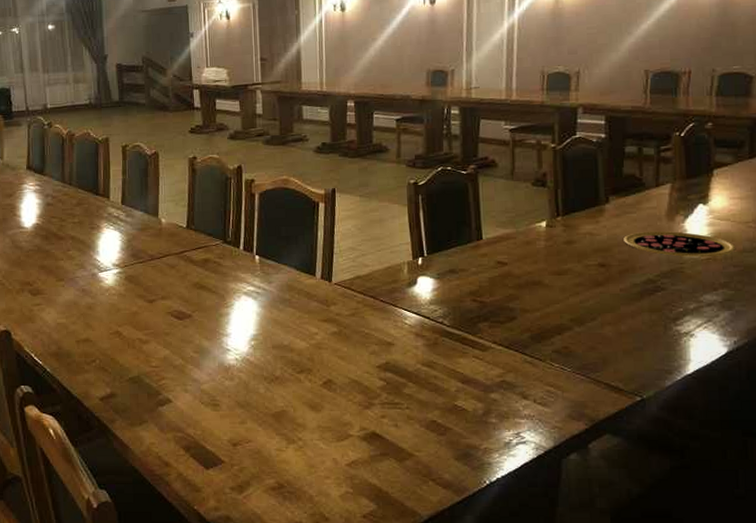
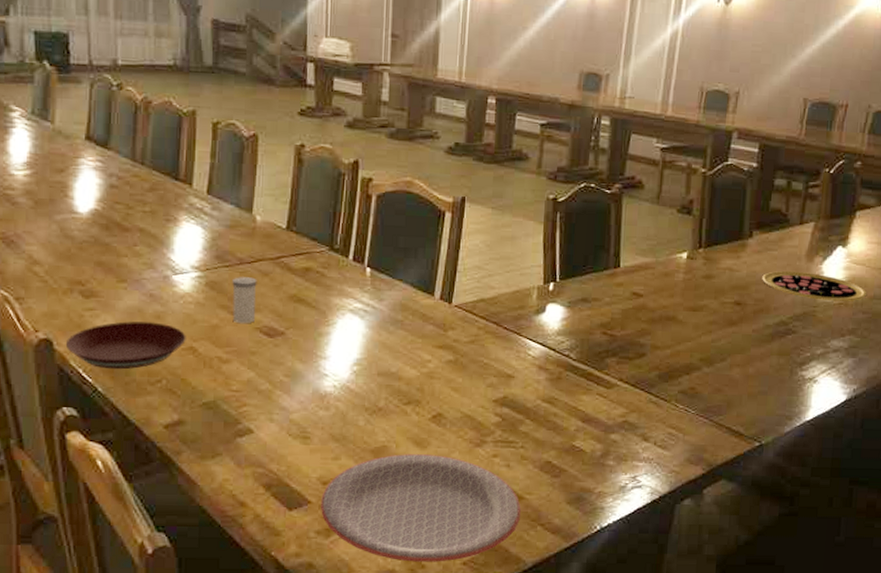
plate: none [20,312,113,353] -> present [65,321,186,370]
salt shaker: none [146,270,167,310] -> present [232,277,257,324]
plate: none [232,417,412,515] -> present [320,454,521,562]

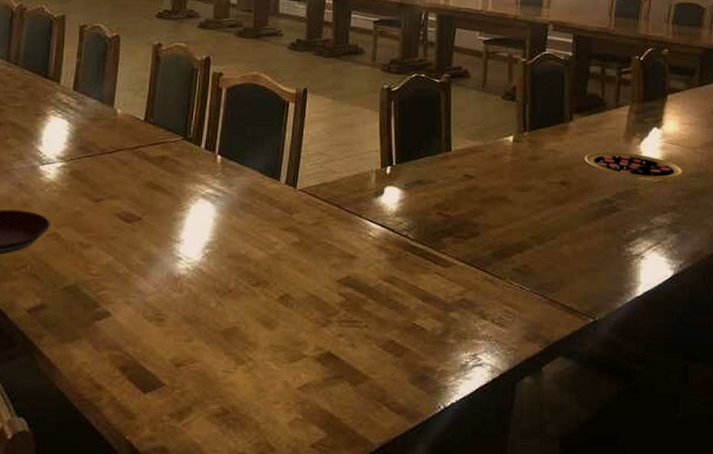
salt shaker: present [232,277,257,324] -> none [94,166,117,210]
plate: present [320,454,521,562] -> none [173,335,366,445]

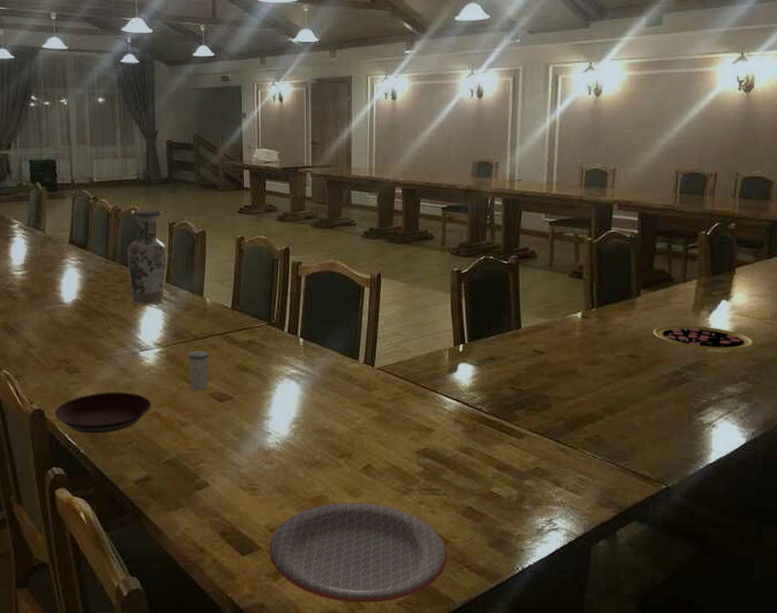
vase: none [31,9,76,114] -> present [127,210,167,305]
salt shaker: none [94,166,117,210] -> present [188,351,209,391]
plate: none [173,335,366,445] -> present [268,502,447,603]

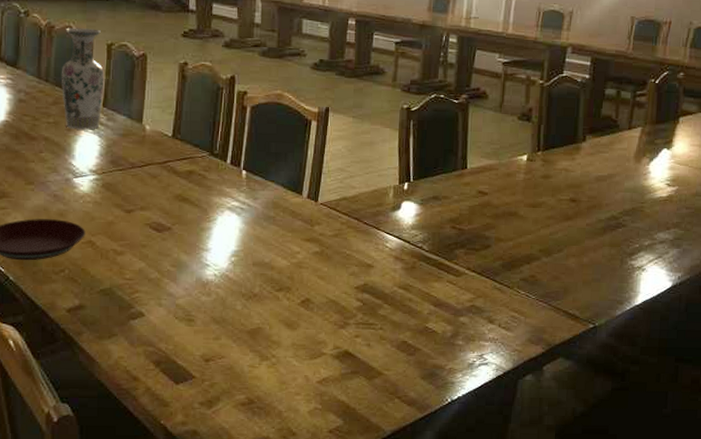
salt shaker: present [188,351,209,391] -> none [125,179,147,221]
plate: present [268,502,447,603] -> none [203,334,380,430]
pizza: present [653,324,755,350] -> none [594,171,690,198]

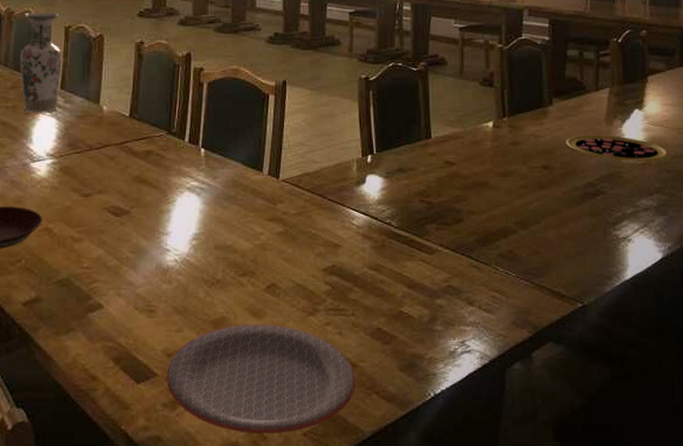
plate: none [203,334,380,430] -> present [165,324,355,434]
pizza: none [594,171,690,198] -> present [566,134,669,161]

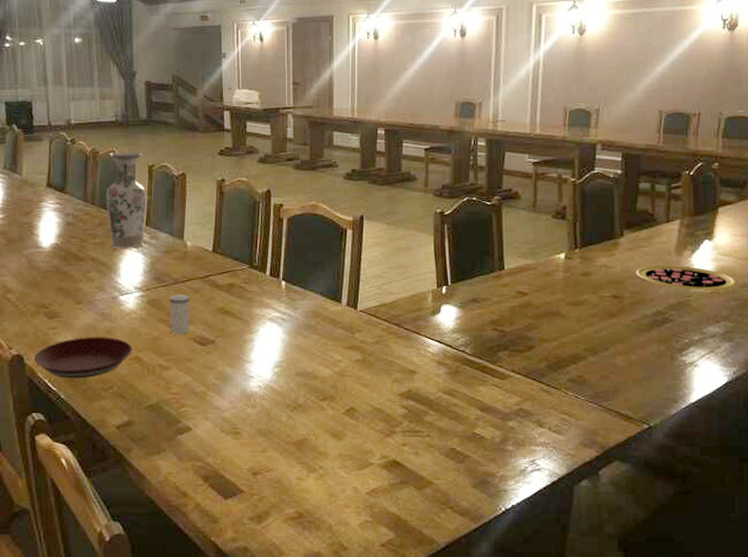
salt shaker: none [83,162,105,205] -> present [169,294,190,335]
plate: present [165,324,355,434] -> none [251,445,430,545]

